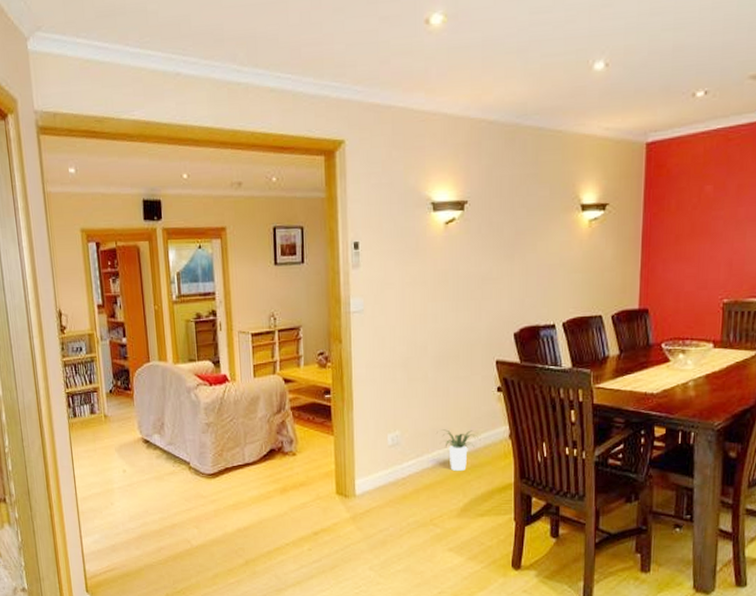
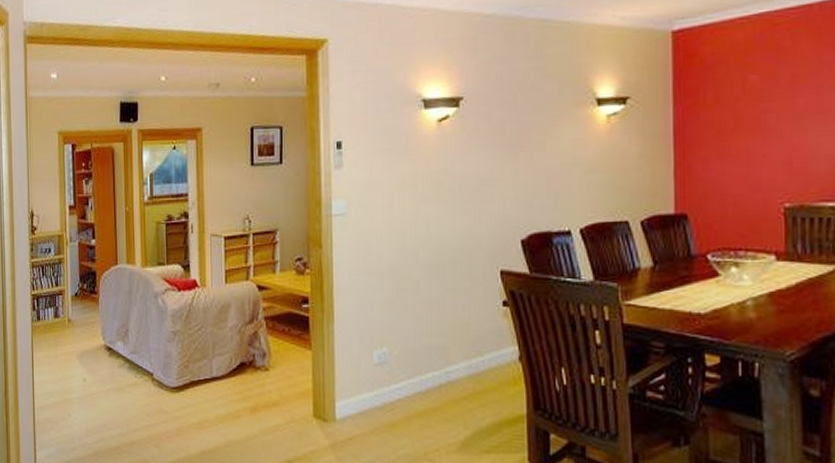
potted plant: present [437,429,478,471] -> none [431,348,481,397]

